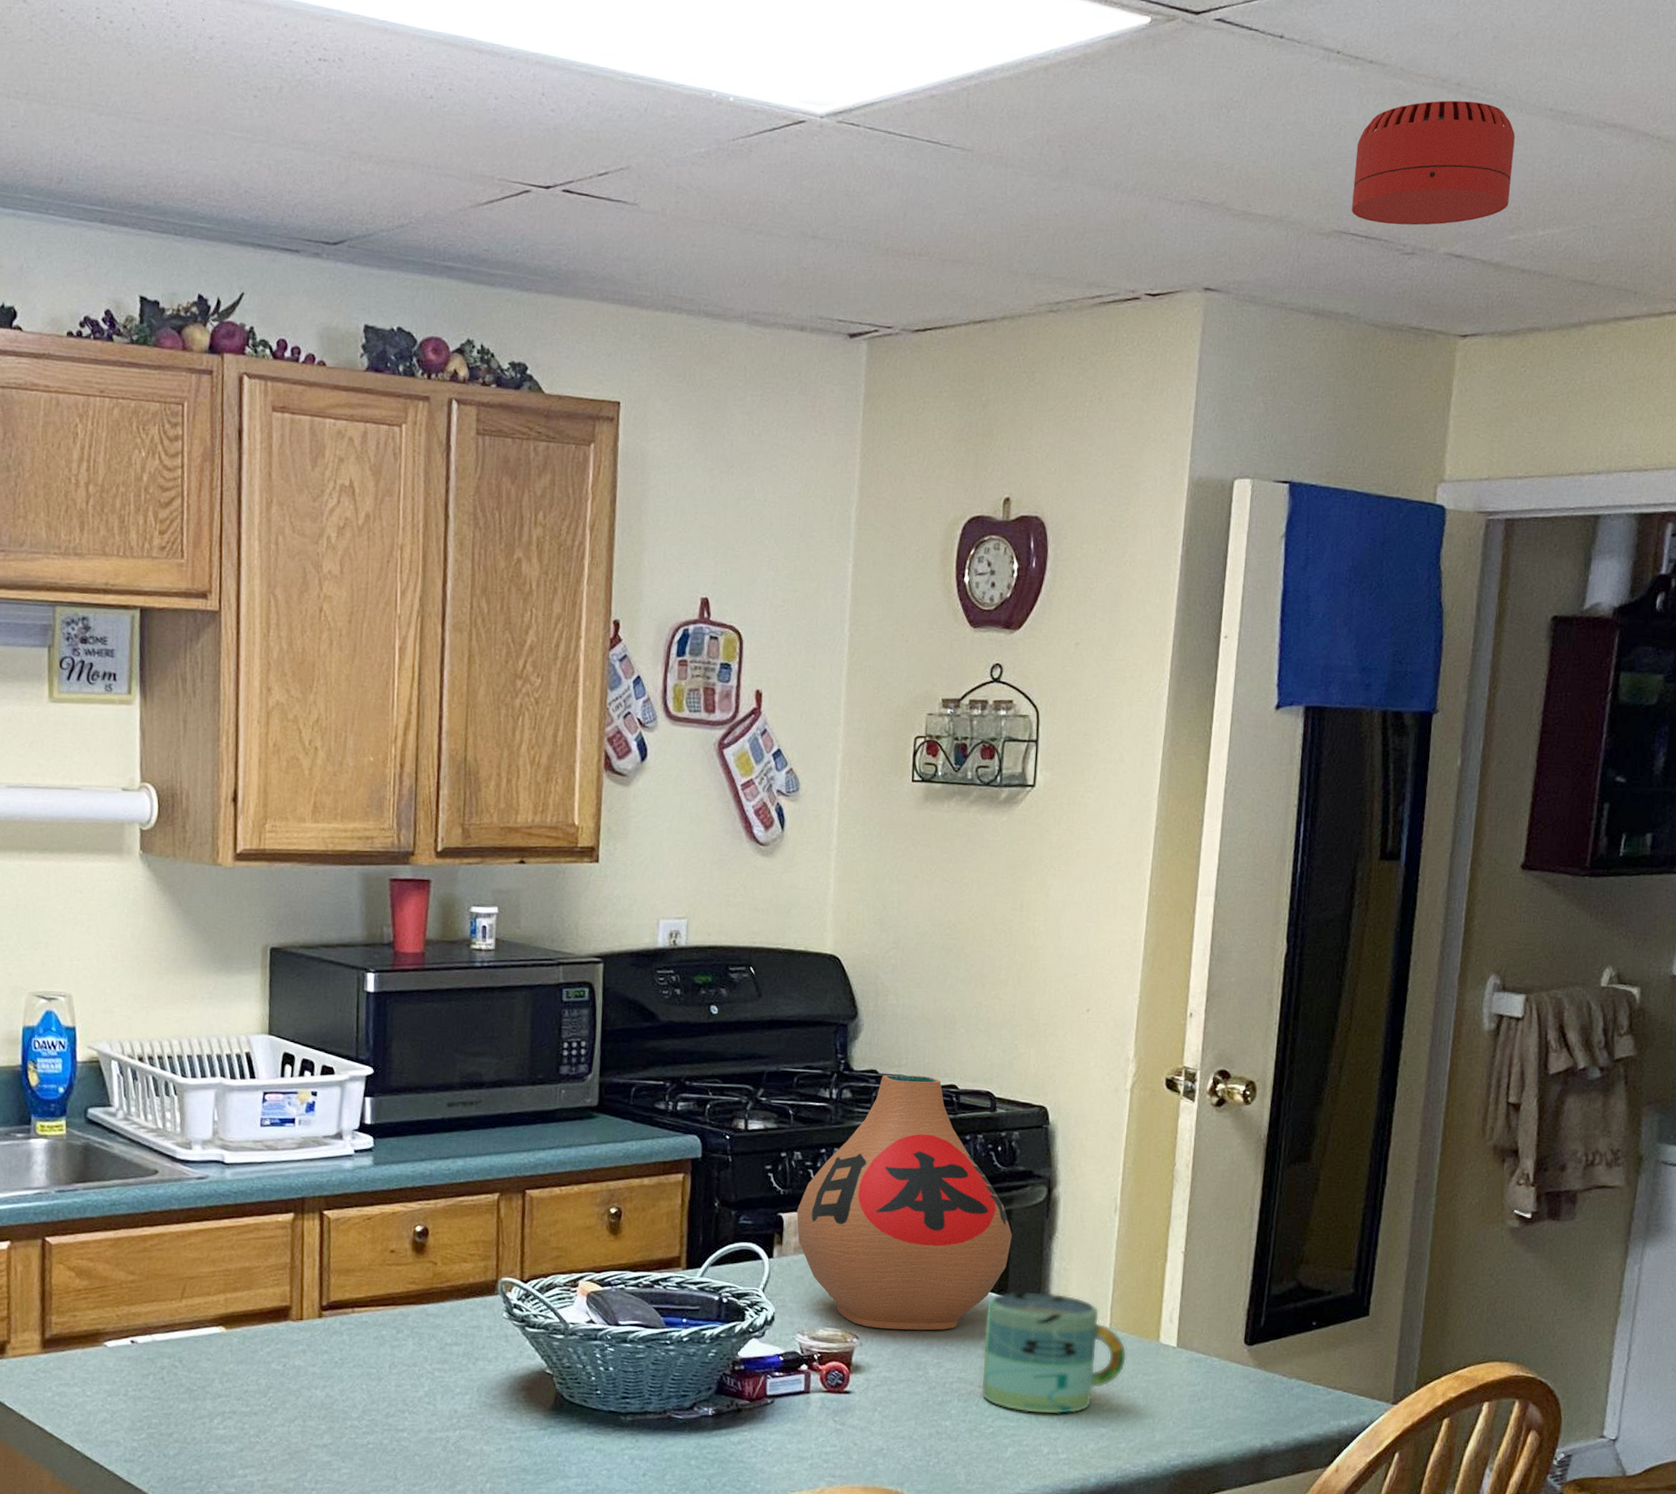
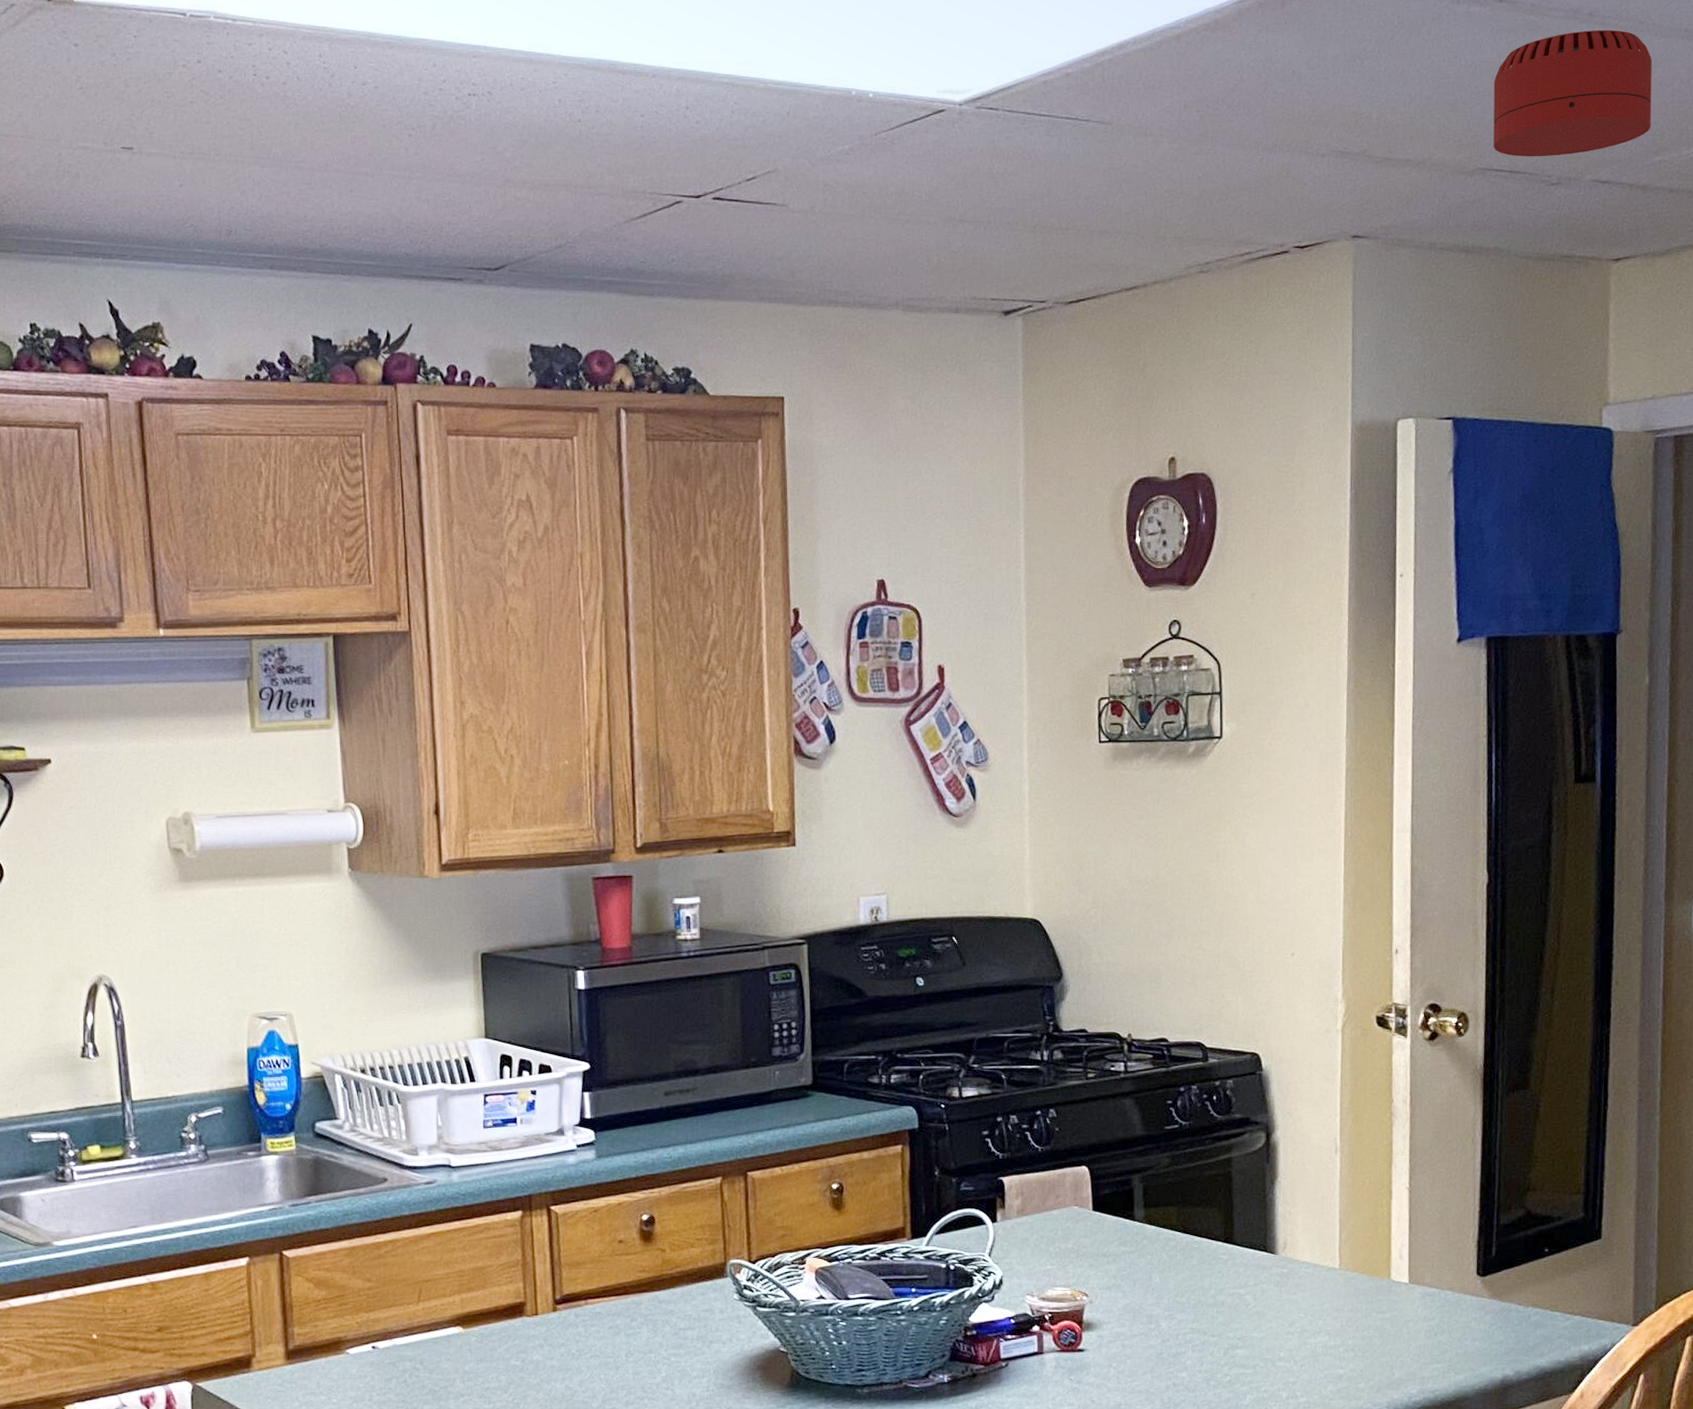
vase: present [797,1074,1012,1330] -> none [1017,1031,1234,1284]
mug: present [981,1291,1127,1415] -> none [1214,1237,1359,1360]

